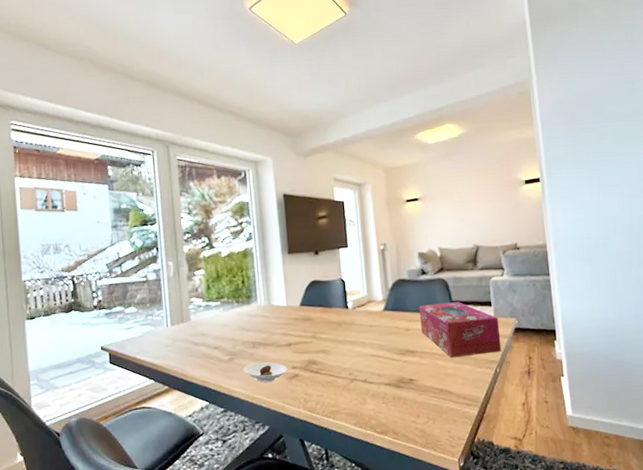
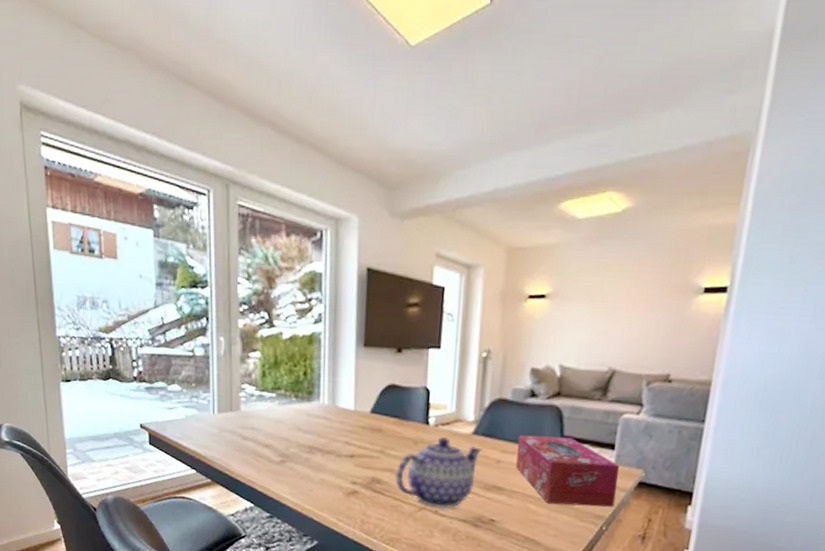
saucer: present [243,362,287,382] -> none [295,470,346,494]
teapot: none [327,317,393,378] -> present [394,437,482,509]

